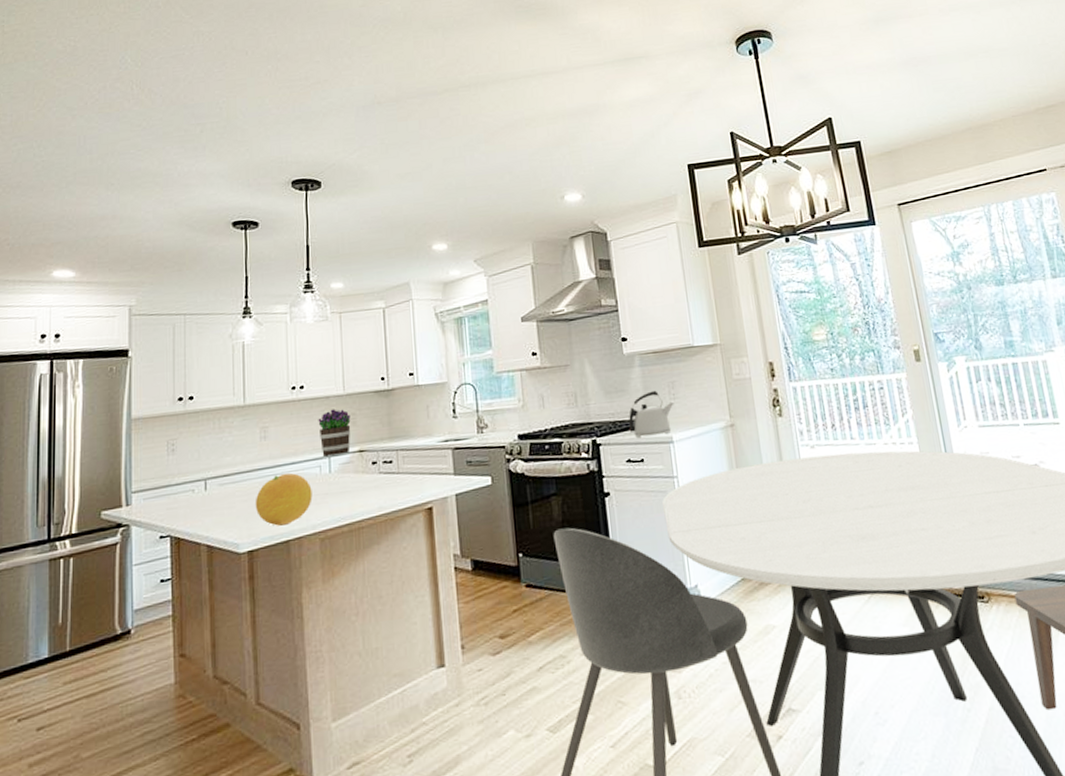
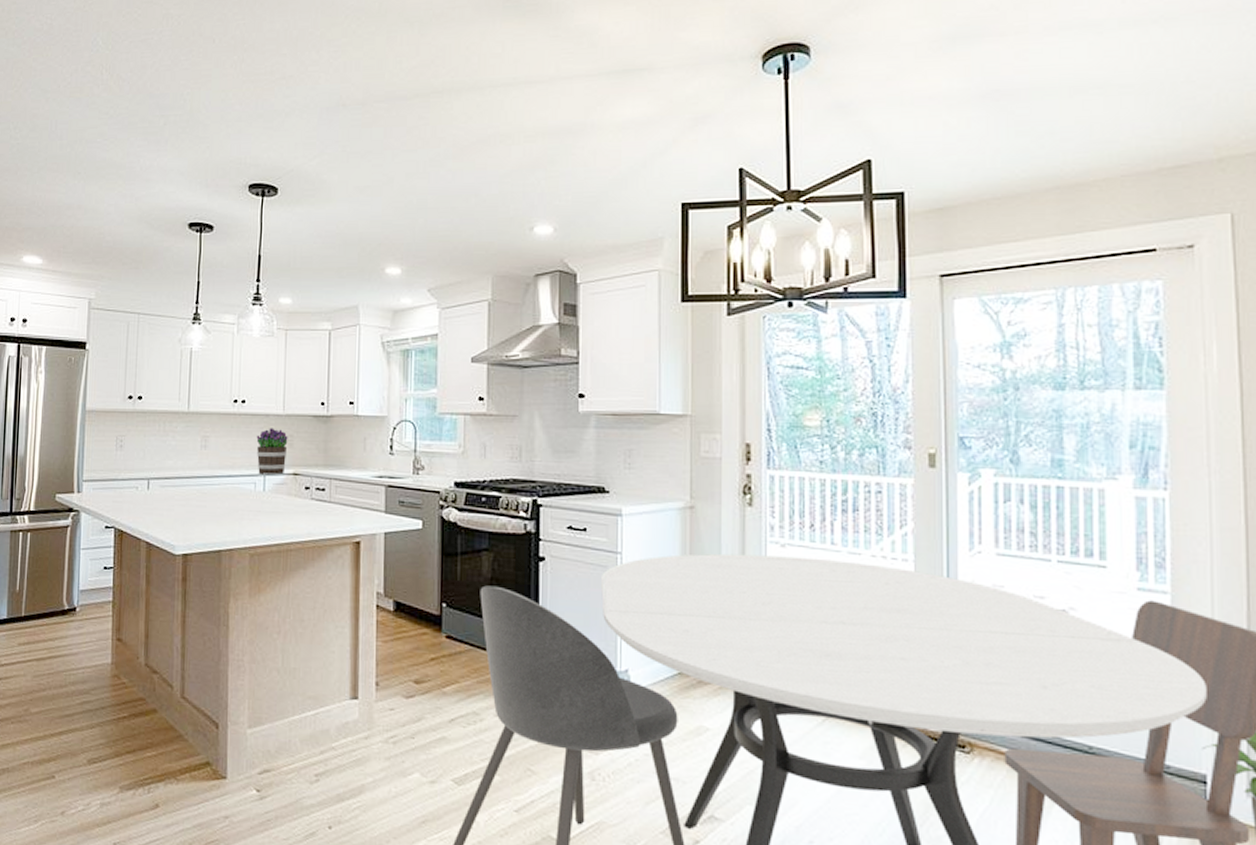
fruit: present [255,473,313,526] -> none [192,485,246,535]
kettle: present [628,390,674,439] -> none [574,456,629,506]

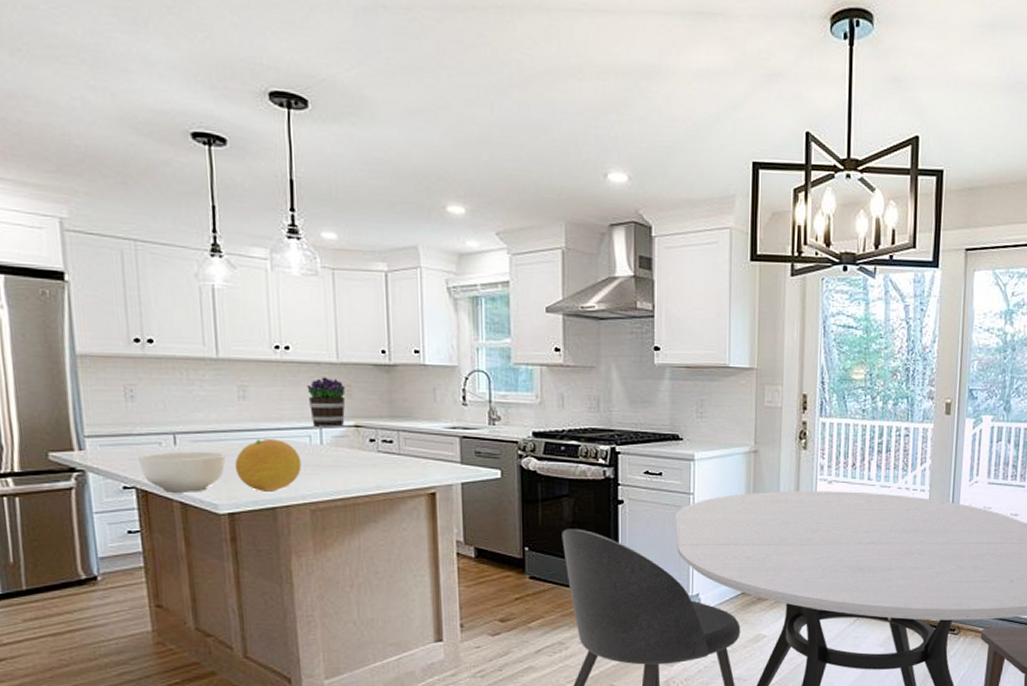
bowl: none [120,495,185,533] -> present [139,452,226,493]
fruit: none [192,485,246,535] -> present [234,439,302,492]

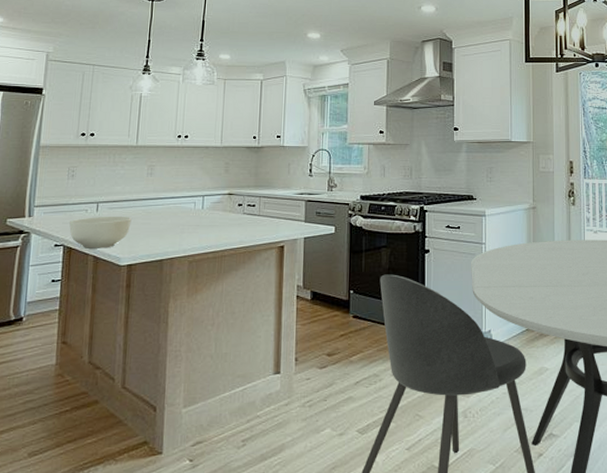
fruit: present [234,439,302,492] -> none [137,206,186,247]
bouquet: present [307,377,346,427] -> none [197,157,225,195]

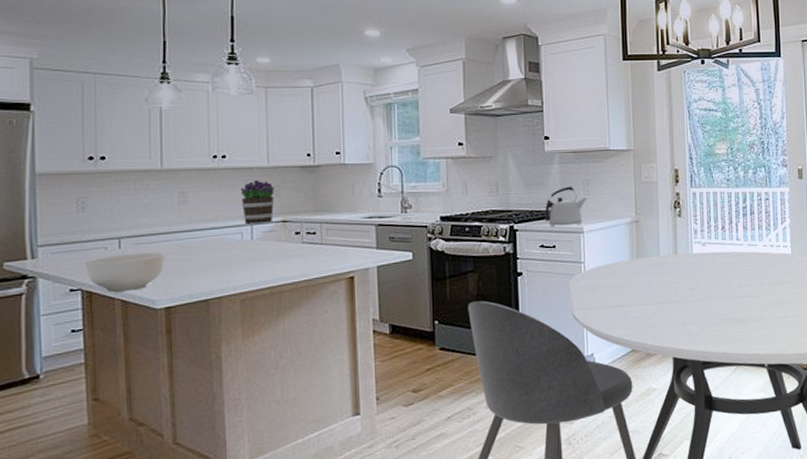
bouquet: none [197,157,225,195] -> present [240,180,275,224]
kettle: none [451,173,490,210] -> present [544,186,587,227]

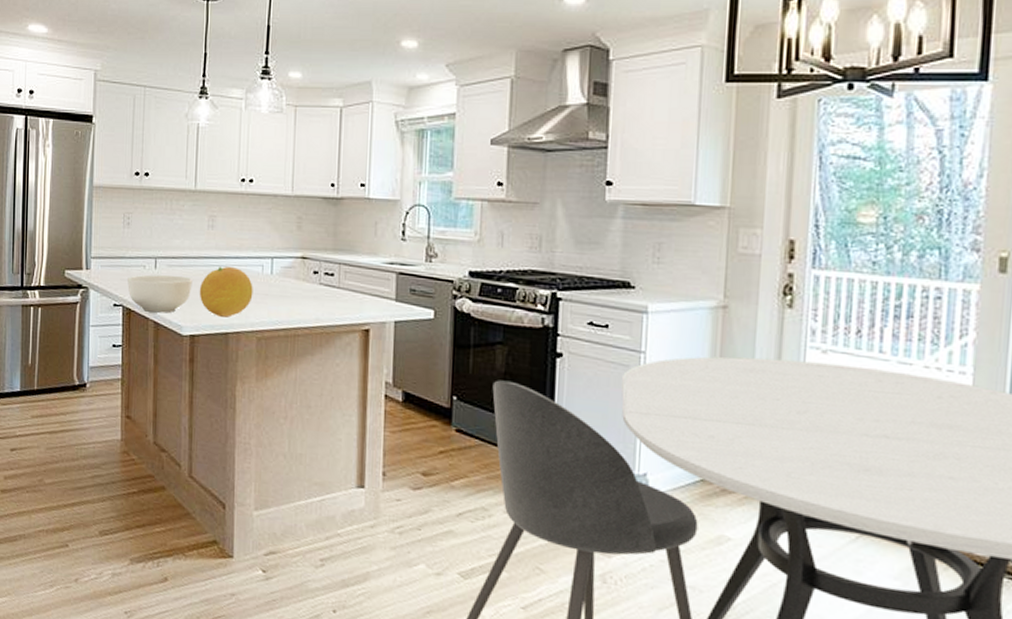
fruit: none [172,238,233,286] -> present [199,266,253,317]
bouquet: present [240,180,275,224] -> none [264,209,297,258]
kettle: present [544,186,587,227] -> none [597,249,657,302]

